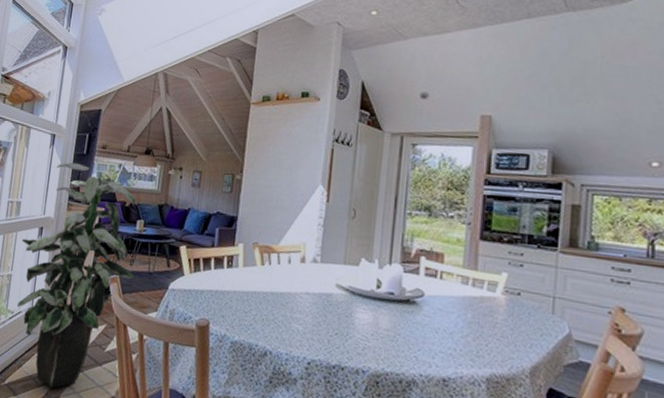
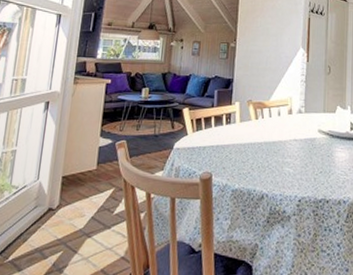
indoor plant: present [17,162,136,388] -> none [21,39,142,257]

